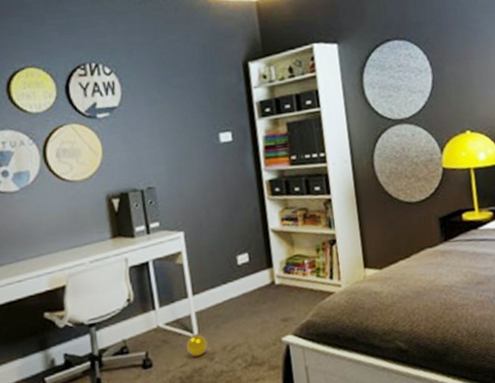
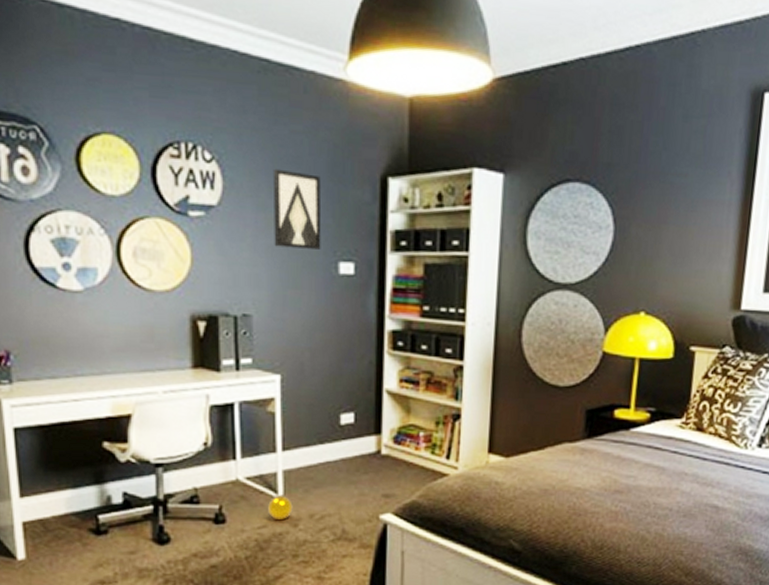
wall art: none [158,70,204,130] -> present [272,168,322,249]

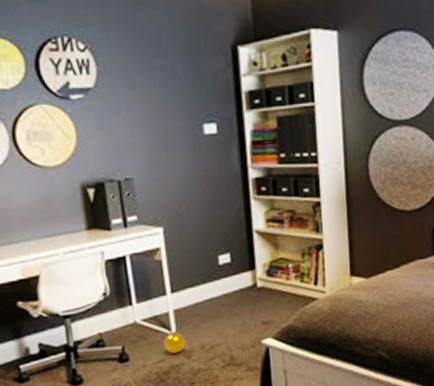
wall art: present [272,168,322,249] -> none [138,50,187,117]

